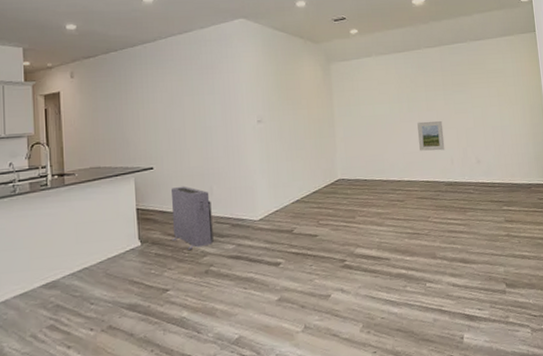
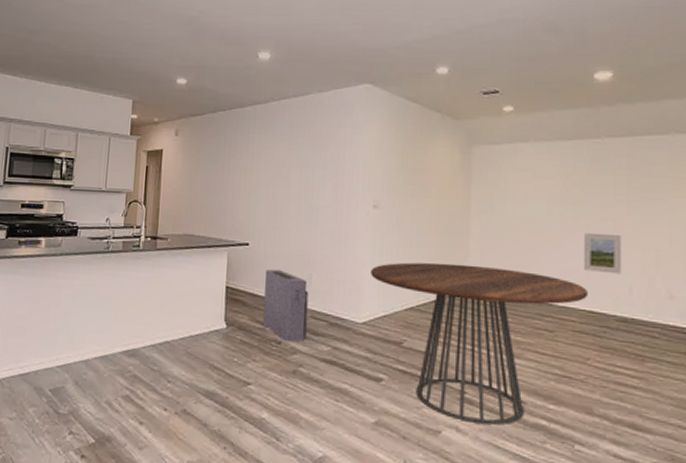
dining table: none [261,158,424,283] -> present [371,262,588,425]

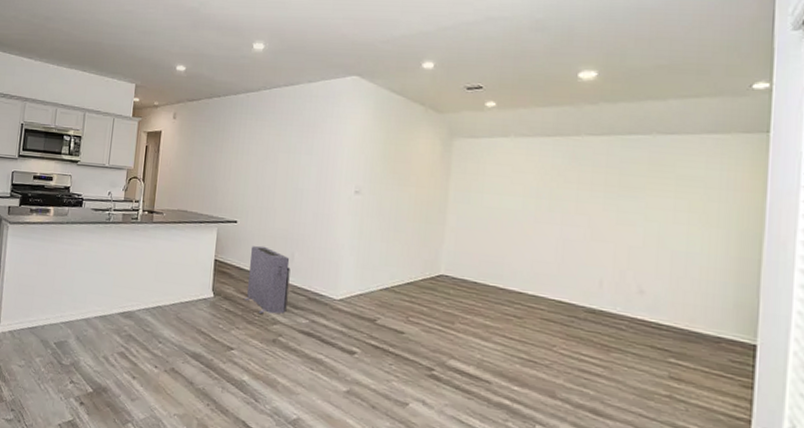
dining table: present [371,262,588,425] -> none [349,245,558,402]
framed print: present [584,232,622,275] -> none [556,226,596,268]

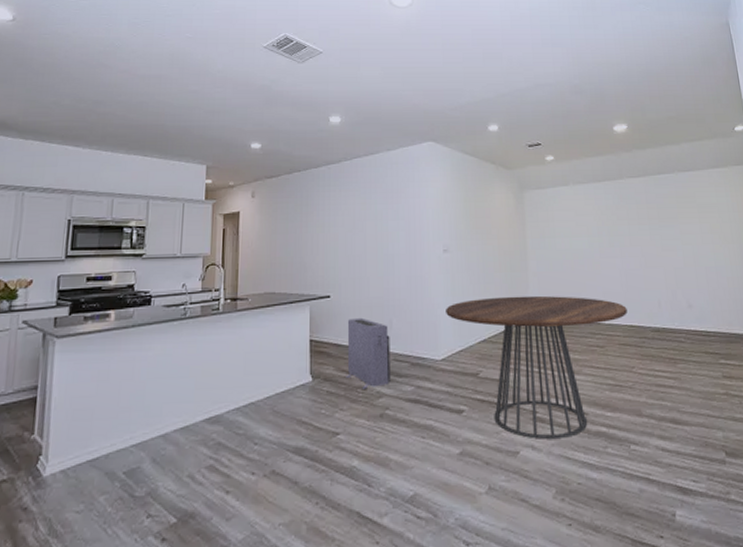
dining table: none [349,245,558,402] -> present [446,295,627,439]

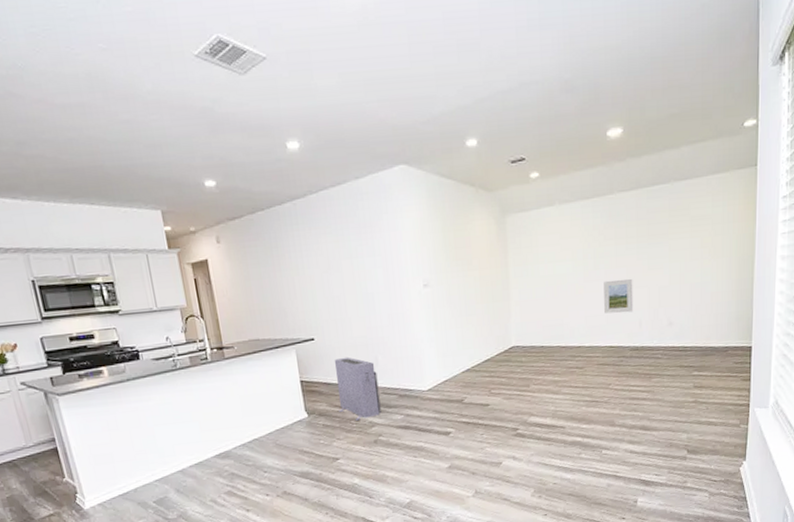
dining table: present [446,295,627,439] -> none [429,322,608,451]
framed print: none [619,257,651,292] -> present [604,278,634,314]

